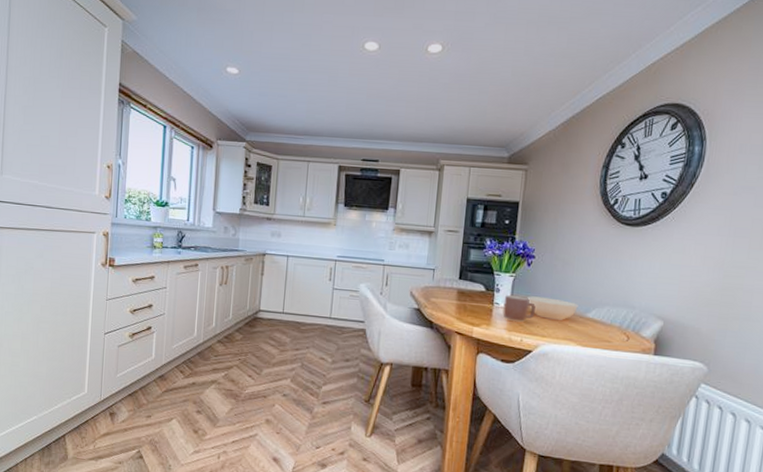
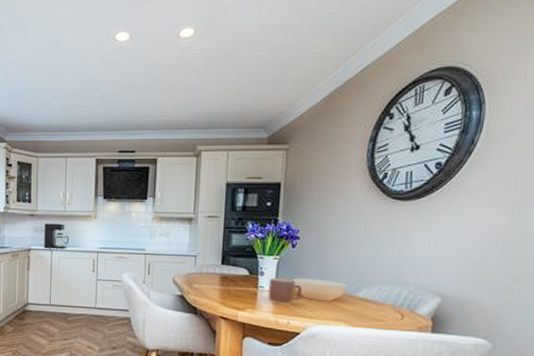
coffee maker: none [280,228,307,256] -> present [44,223,70,250]

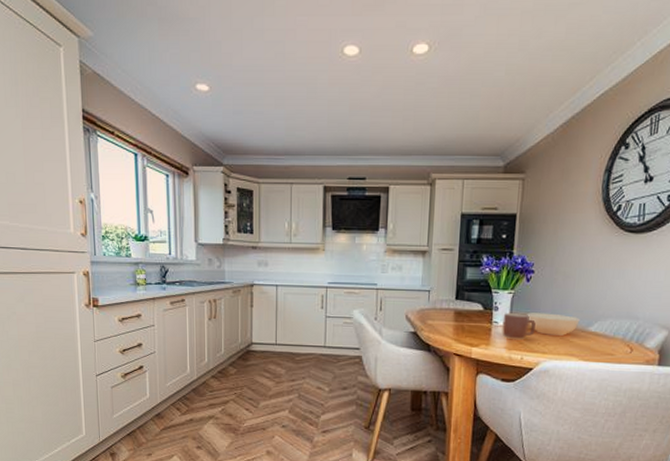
coffee maker: present [44,223,70,250] -> none [269,256,296,285]

